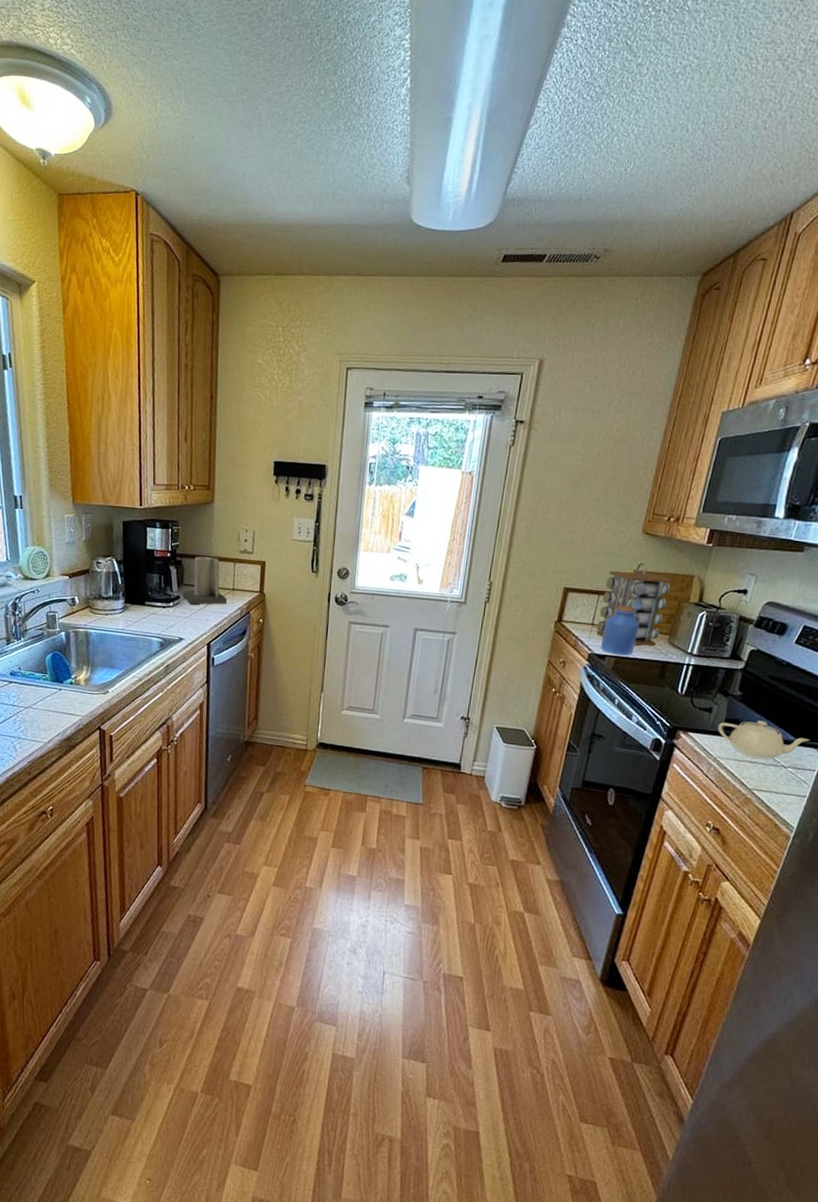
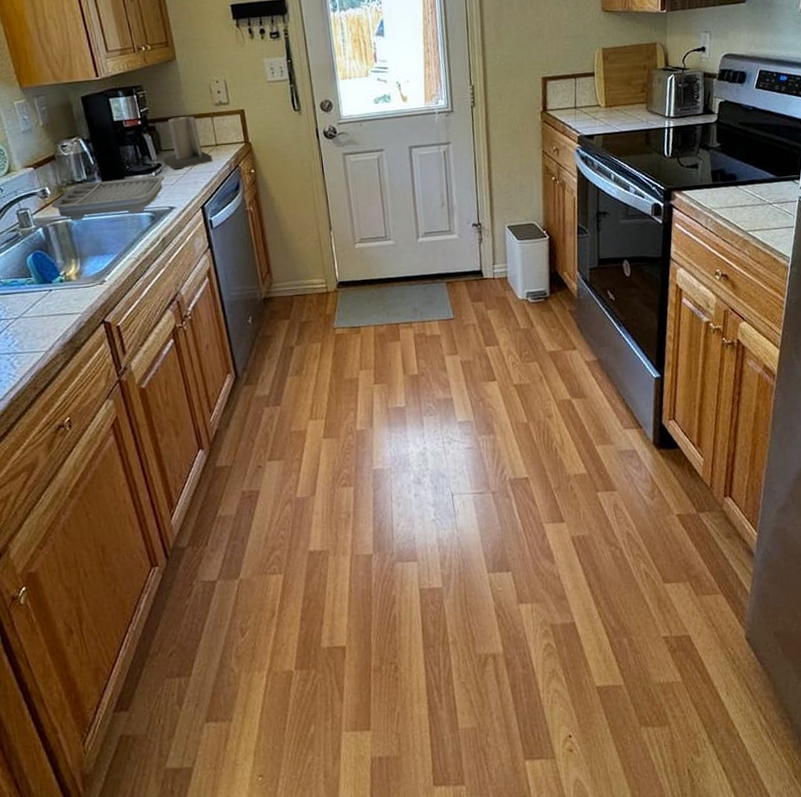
dish rack: none [76,600,180,637] -> present [50,175,165,221]
spice rack: present [596,562,672,647] -> none [579,39,638,120]
jar: present [600,605,640,656] -> none [586,83,619,133]
teapot: present [718,720,810,761] -> none [706,165,787,203]

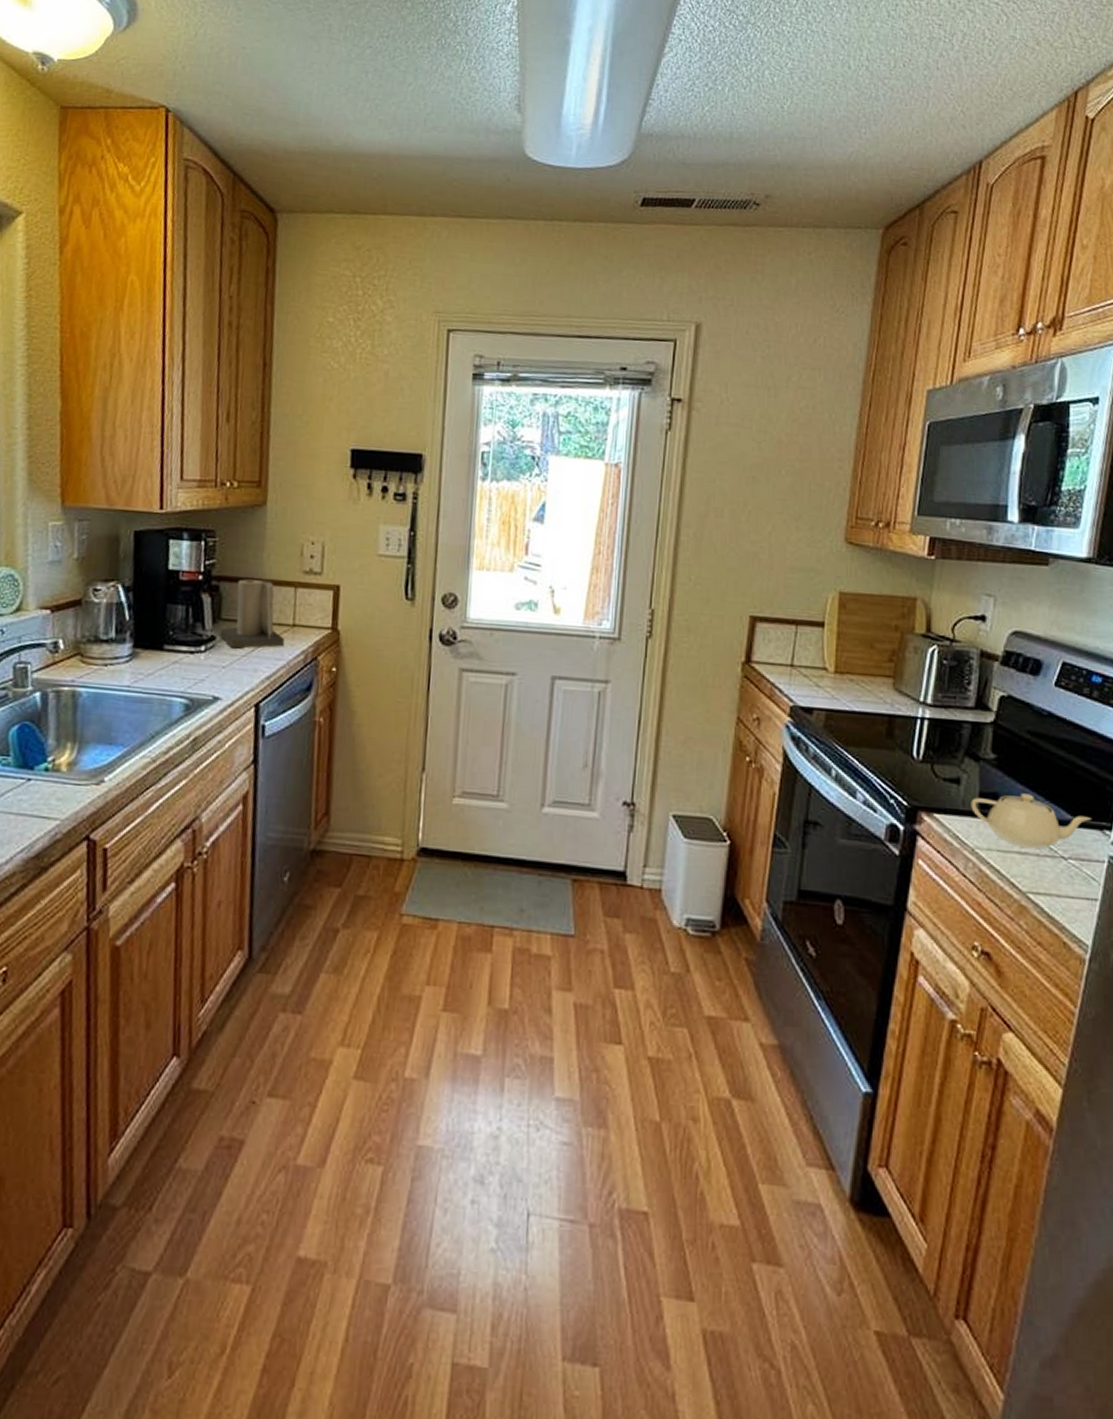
dish rack: present [50,175,165,221] -> none [59,643,216,696]
teapot: none [706,165,787,203] -> present [971,793,1092,850]

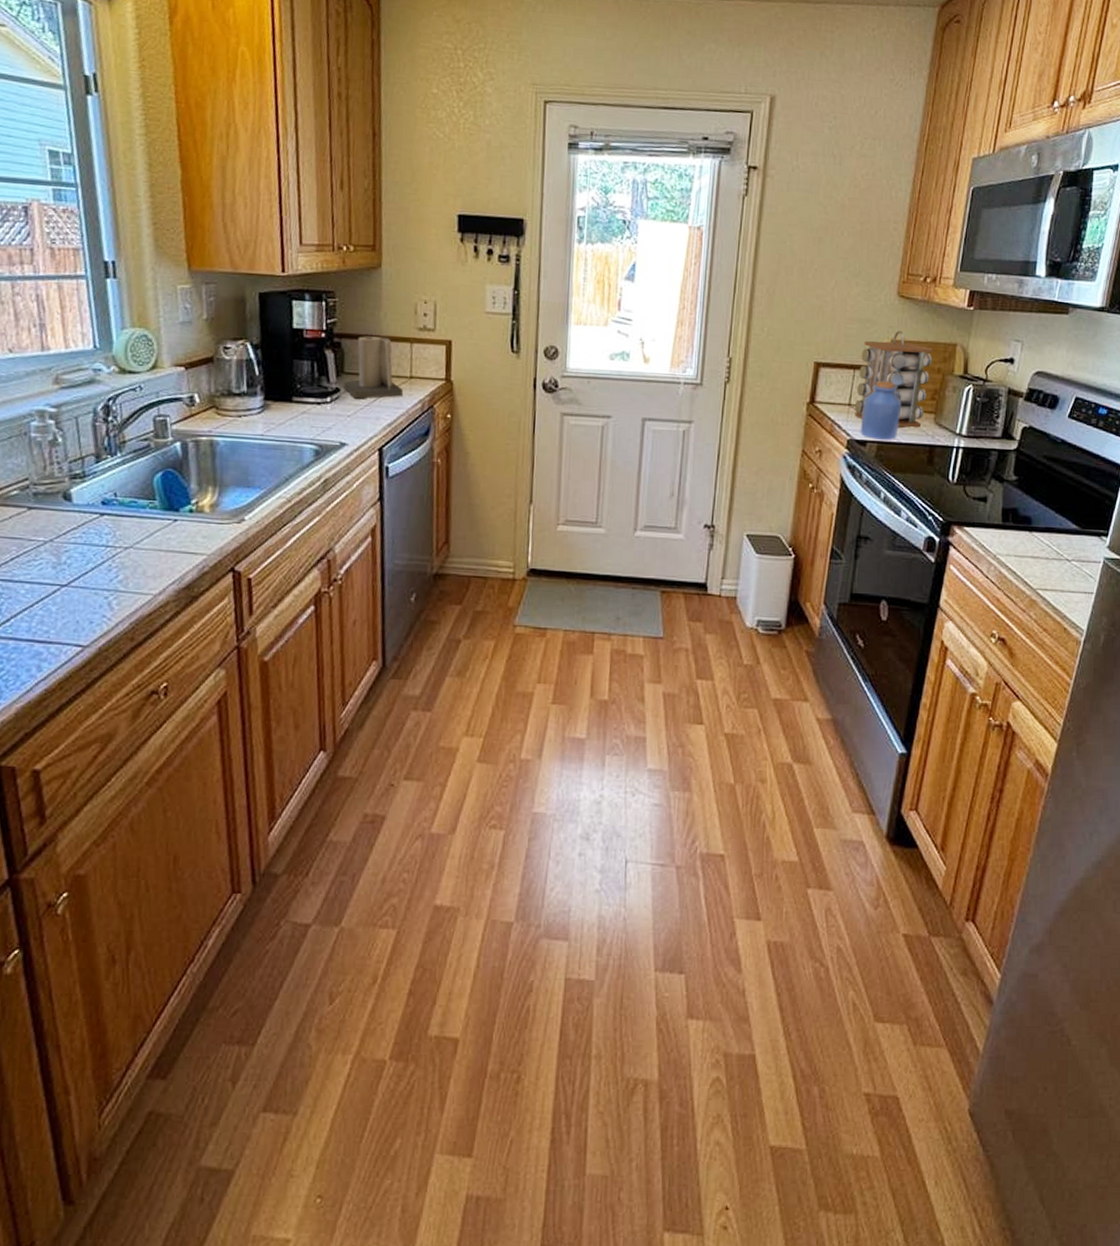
spice rack: none [797,581,888,695] -> present [854,330,933,429]
jar: none [805,638,854,708] -> present [860,380,902,440]
teapot: present [971,793,1092,850] -> none [995,508,1093,554]

